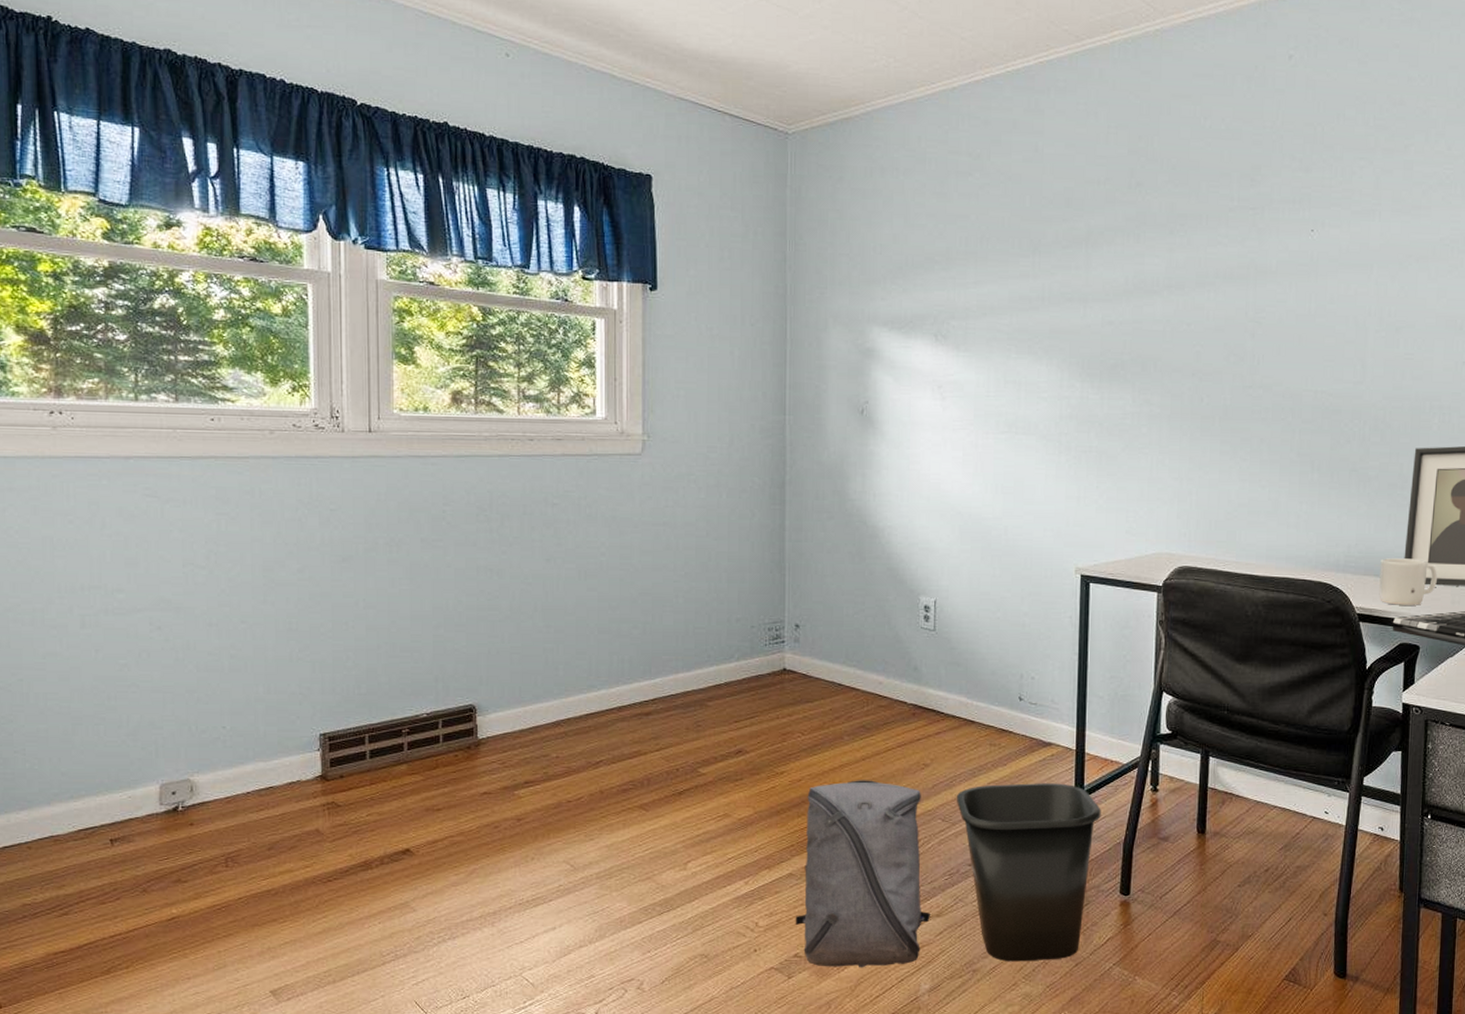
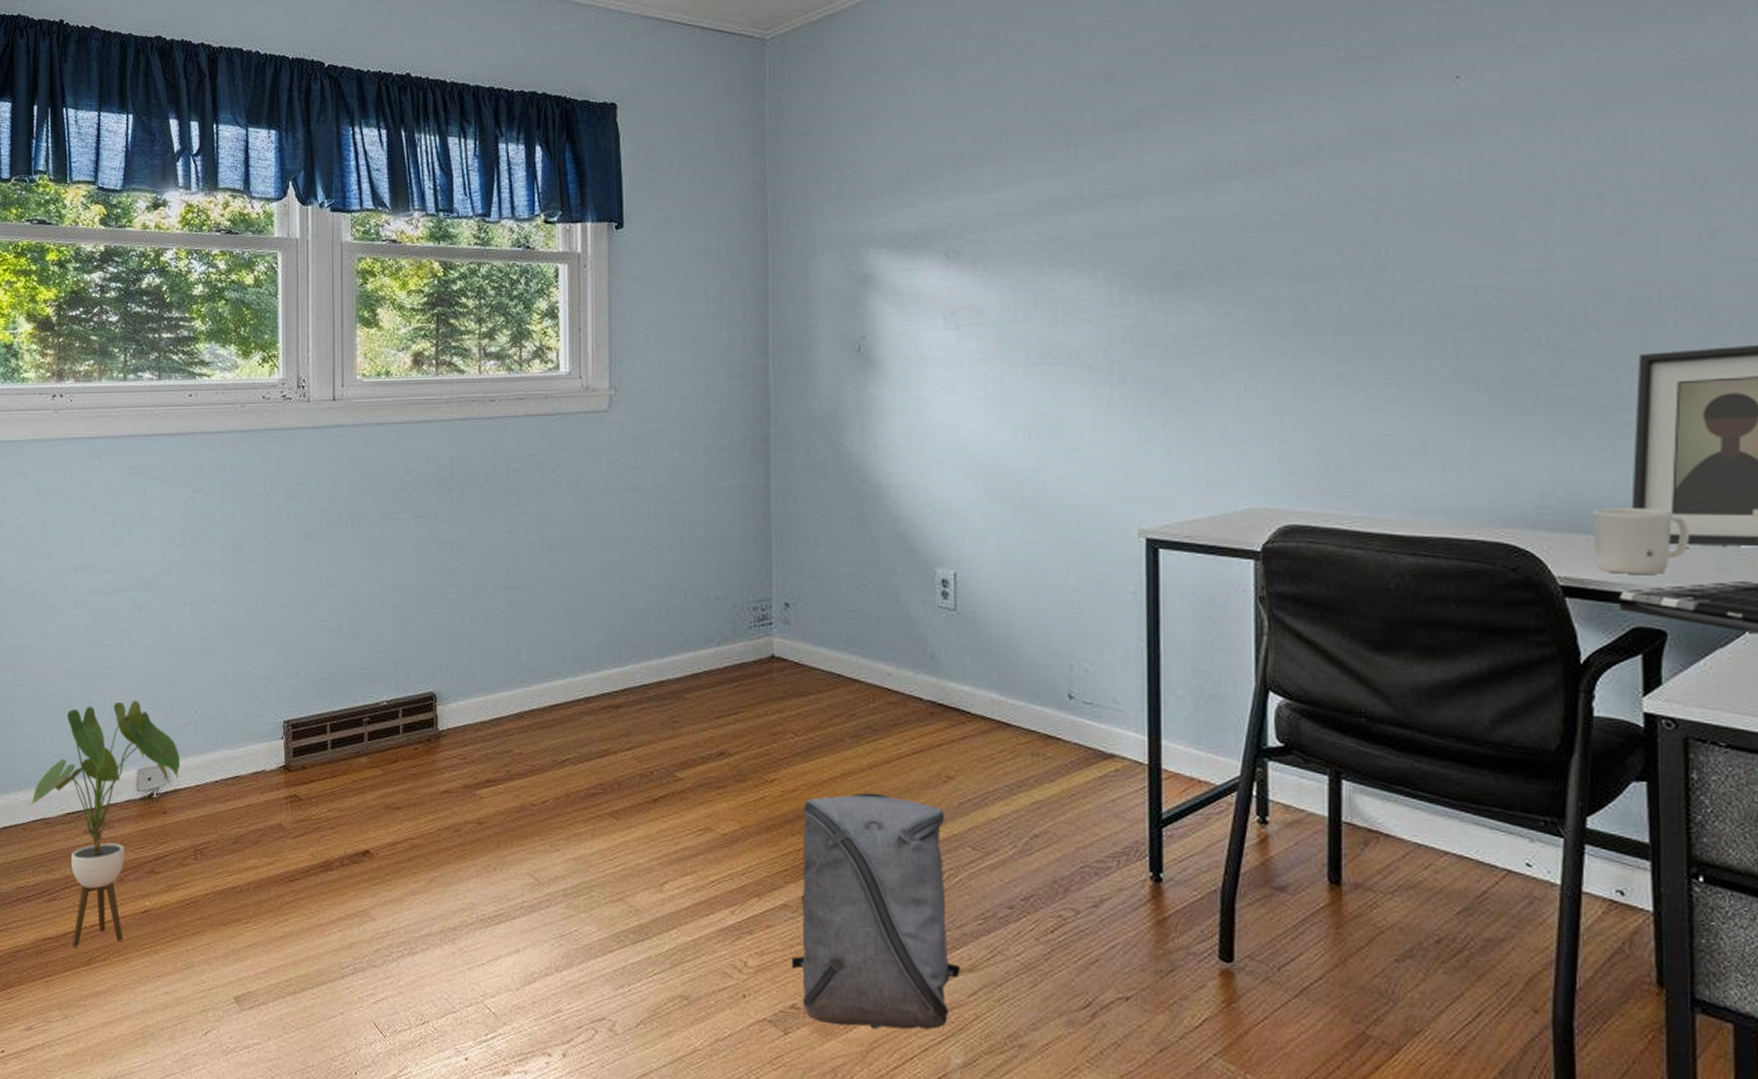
house plant: none [34,718,208,958] -> present [29,700,180,947]
waste bin: present [957,783,1101,962] -> none [991,805,1187,1042]

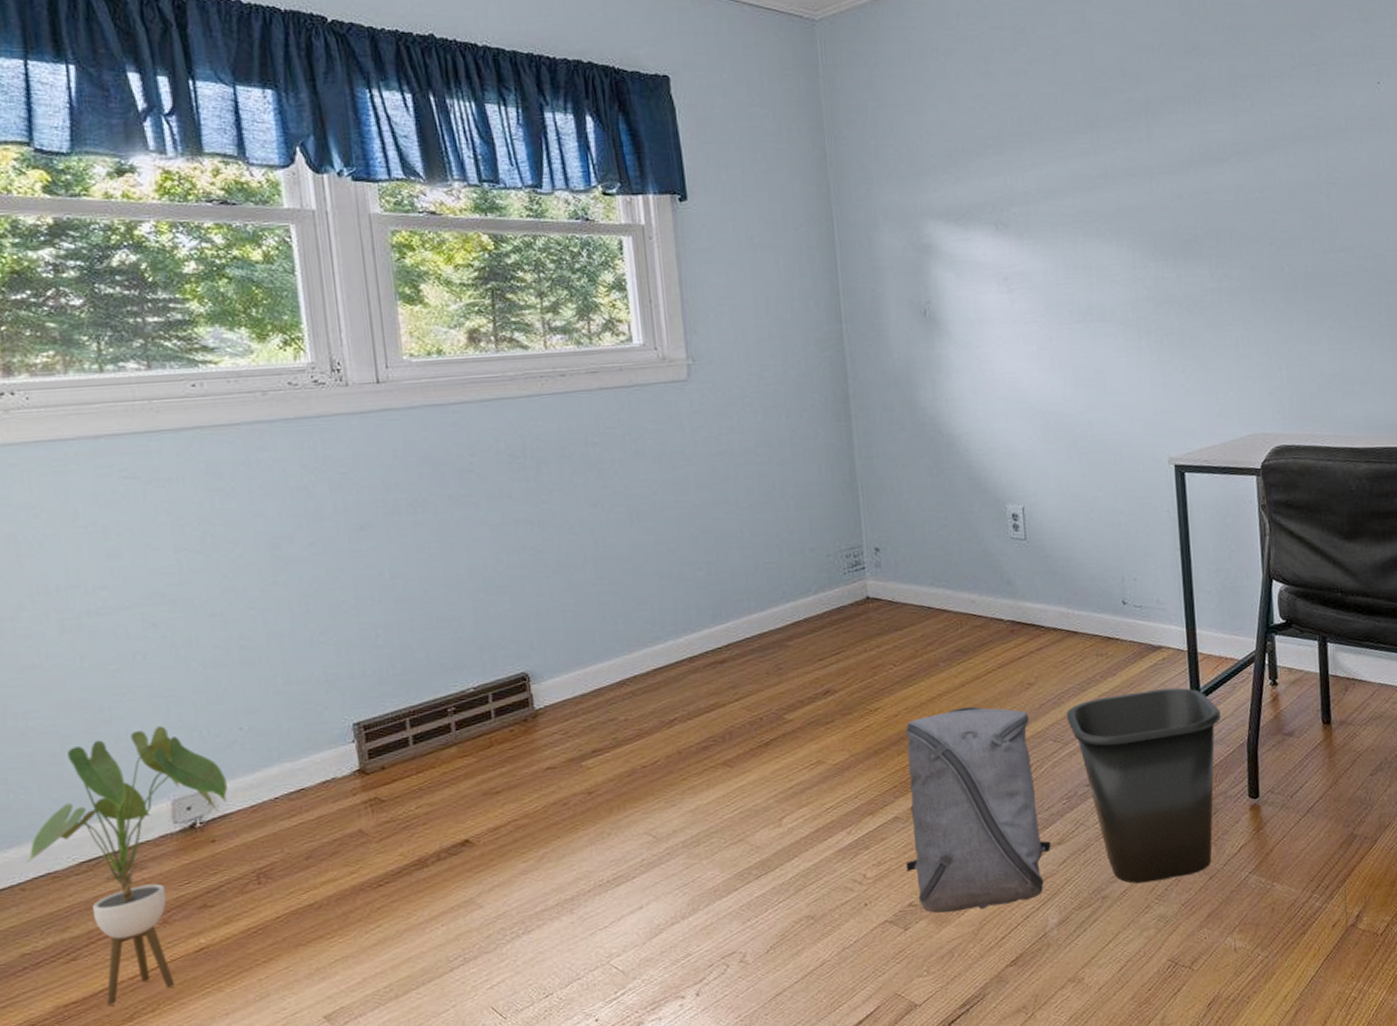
waste bin: none [991,805,1187,1042] -> present [1067,687,1221,883]

